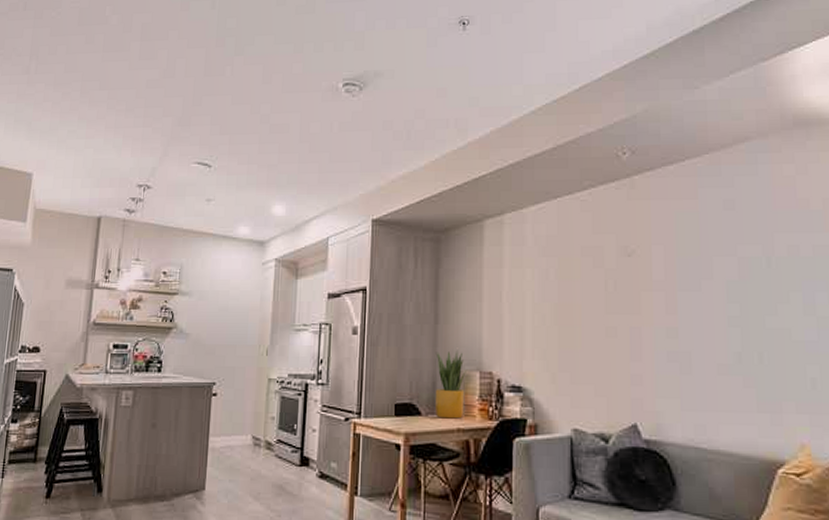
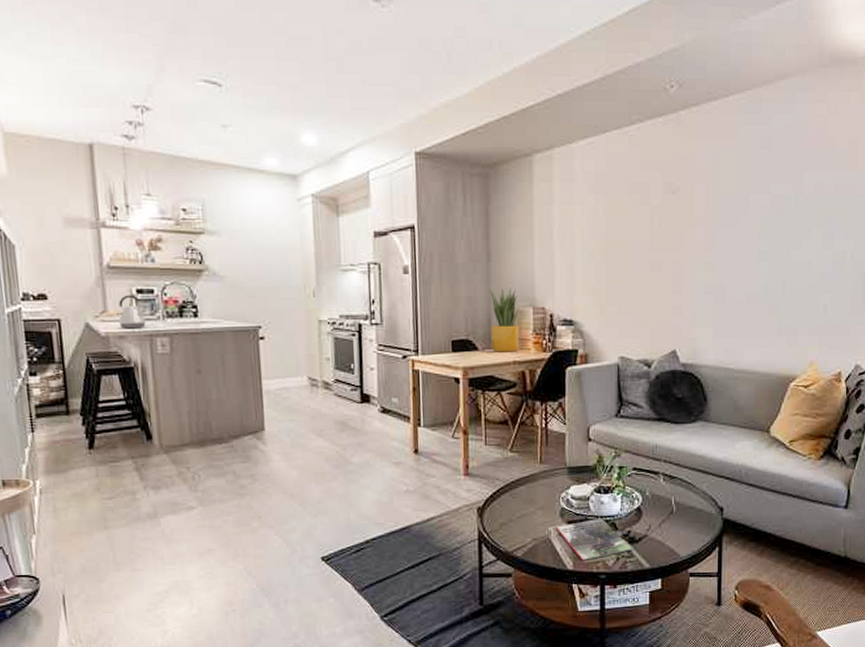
kettle: none [92,349,118,382] -> present [118,295,147,329]

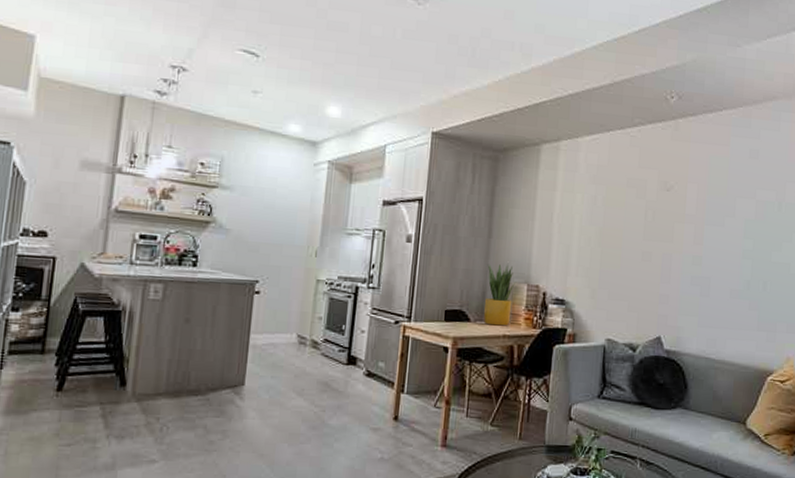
kettle: present [118,295,147,329] -> none [114,239,146,273]

